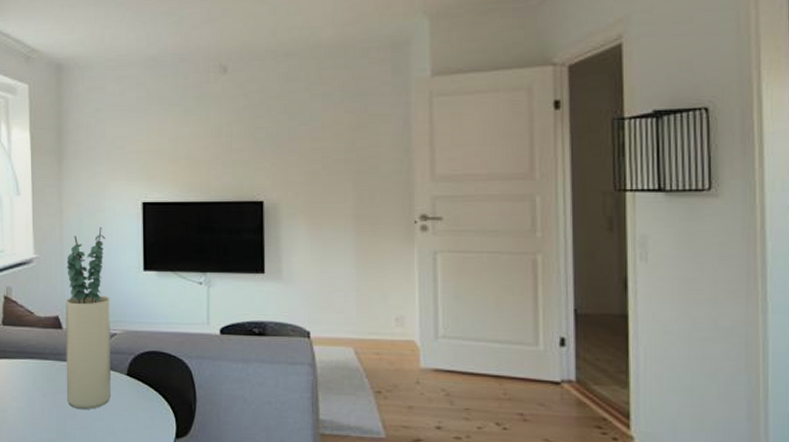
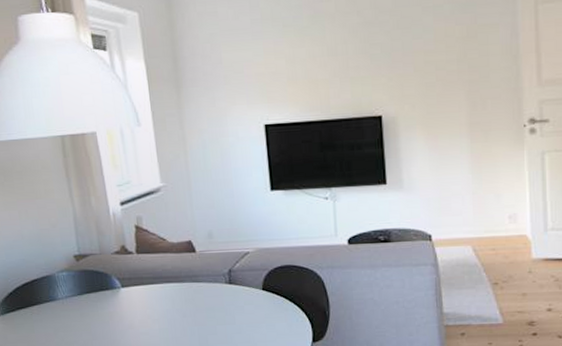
vase: present [66,227,111,409] -> none [194,152,248,325]

